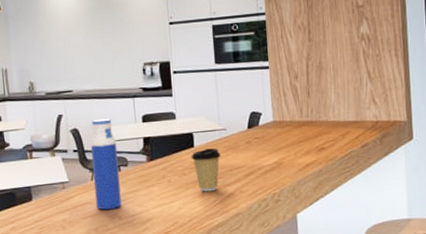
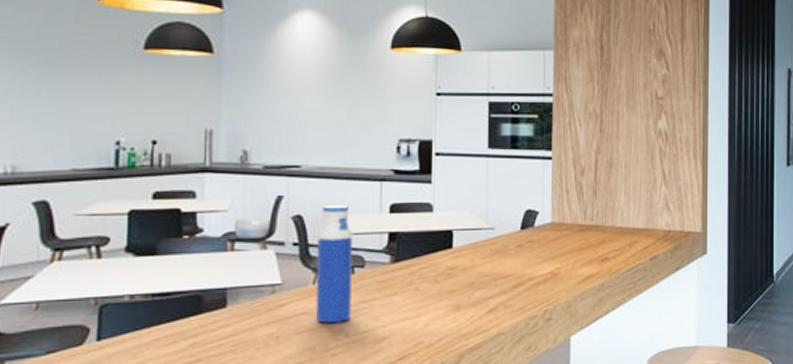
coffee cup: present [191,148,221,192] -> none [447,251,485,305]

